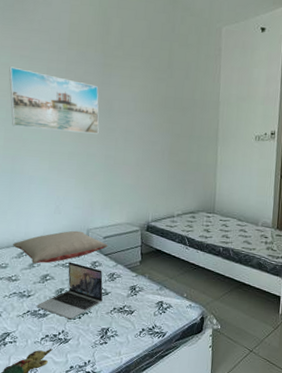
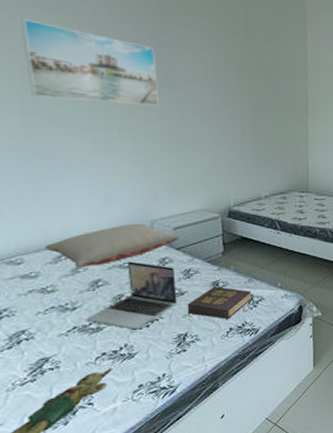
hardback book: none [110,290,162,321] -> present [187,286,252,320]

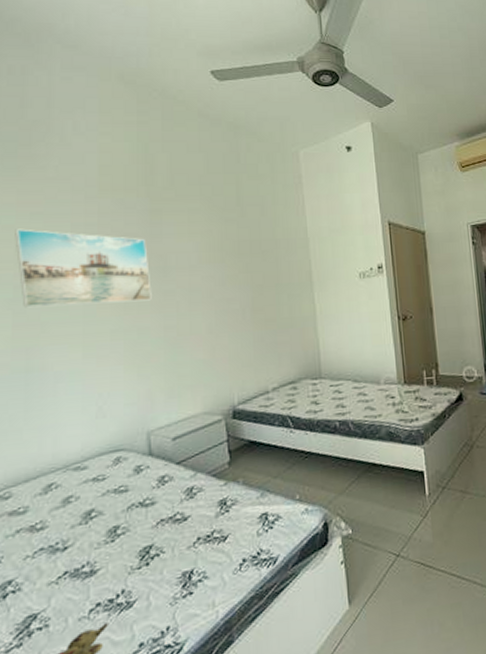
pillow: present [45,223,180,268] -> none [35,436,180,498]
laptop: present [87,261,177,330] -> none [79,483,179,571]
hardback book: present [187,286,252,320] -> none [191,505,266,549]

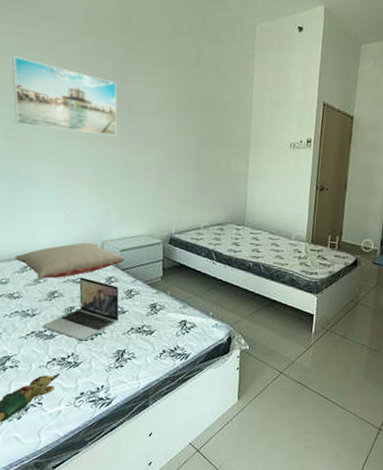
pillow: none [35,436,180,498] -> present [15,242,126,279]
laptop: none [79,483,179,571] -> present [43,277,119,341]

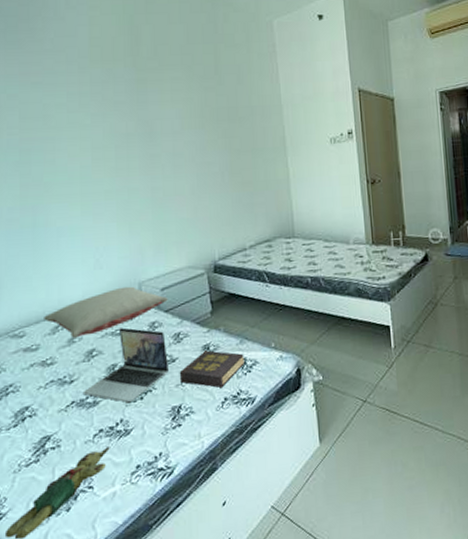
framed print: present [12,56,117,136] -> none [19,97,140,170]
hardback book: none [127,308,185,342] -> present [179,350,245,389]

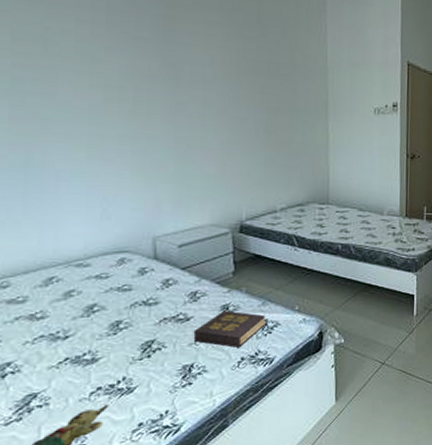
pillow: present [44,286,168,338] -> none [34,240,186,292]
laptop: present [84,327,169,403] -> none [81,283,182,361]

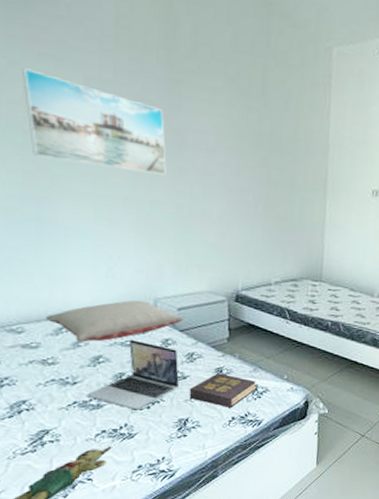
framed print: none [11,14,163,110] -> present [22,67,167,176]
pillow: none [34,240,186,292] -> present [46,300,184,342]
laptop: none [81,283,182,361] -> present [87,339,179,410]

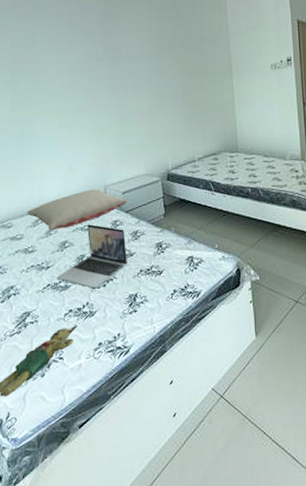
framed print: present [22,67,167,176] -> none [11,27,108,88]
hardback book: present [189,373,256,409] -> none [136,248,192,282]

